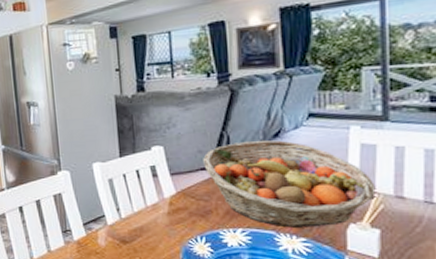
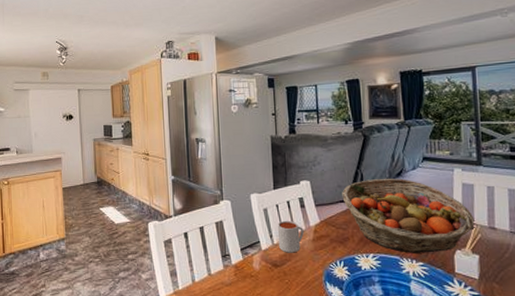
mug: none [124,191,157,228] -> present [277,220,304,253]

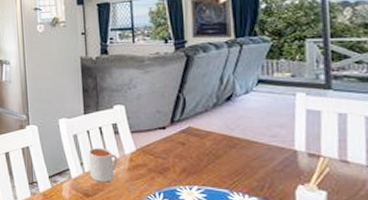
fruit basket: present [342,178,475,253] -> none [161,103,322,187]

